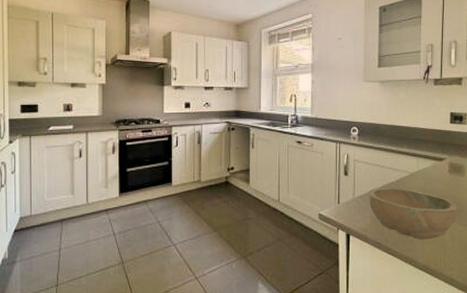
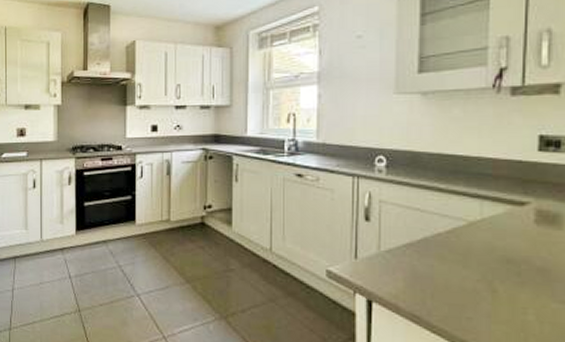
bowl: present [369,188,458,240] -> none [403,240,552,319]

